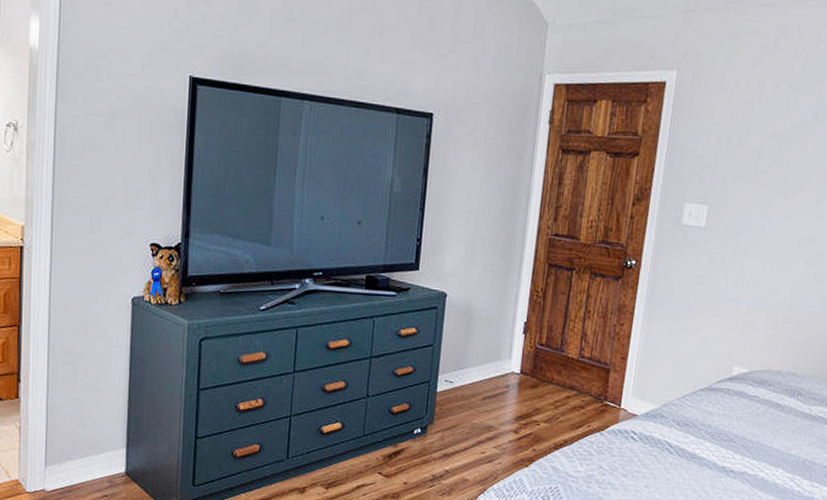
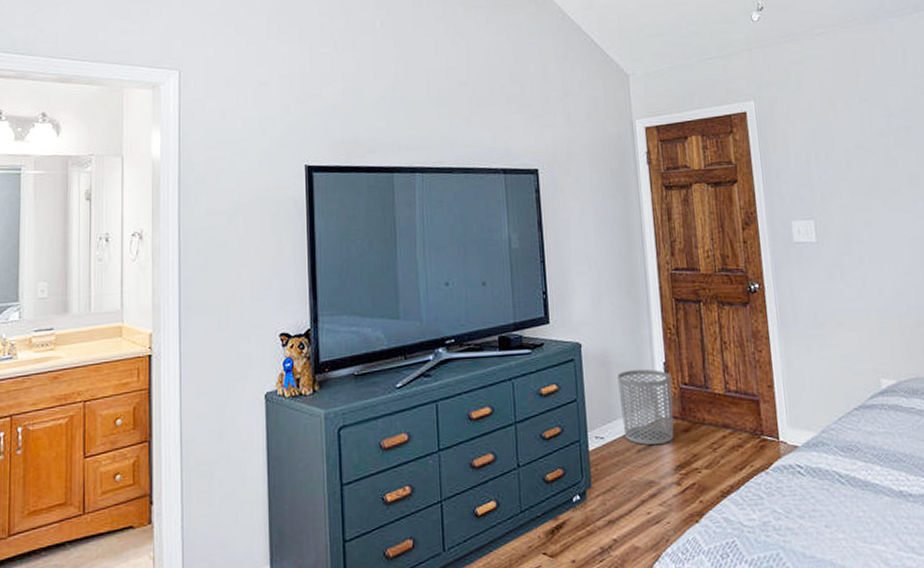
waste bin: none [473,324,529,396] -> present [617,369,674,446]

